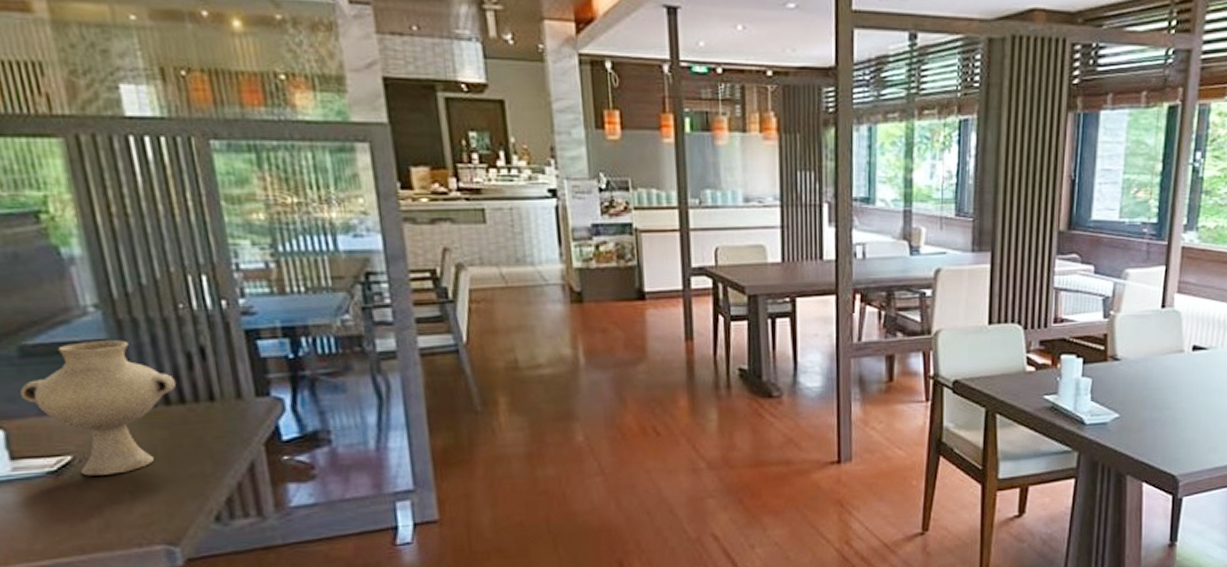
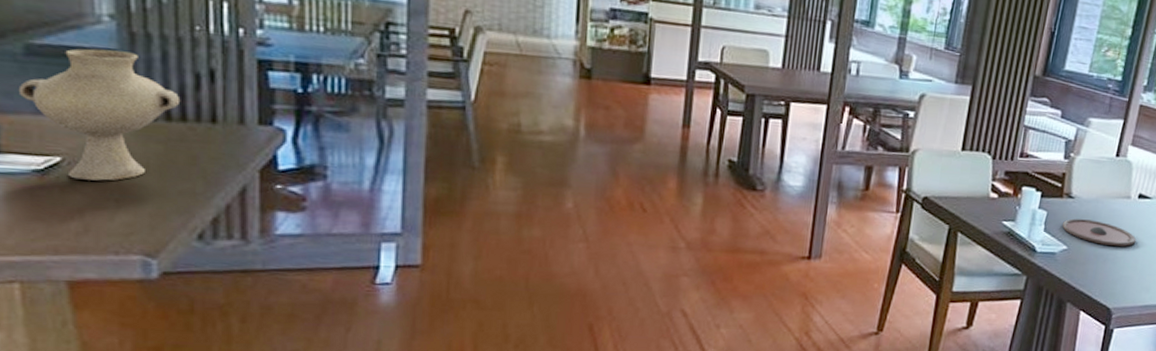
plate: none [1110,381,1196,408] -> present [1062,218,1137,247]

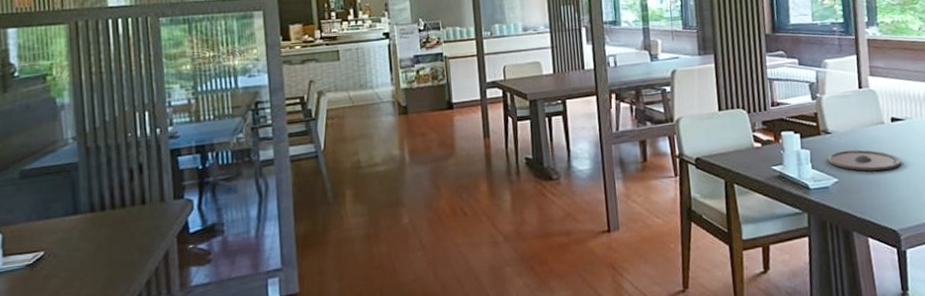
vase: present [18,48,181,181] -> none [16,162,121,267]

